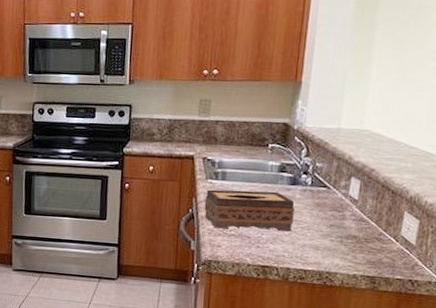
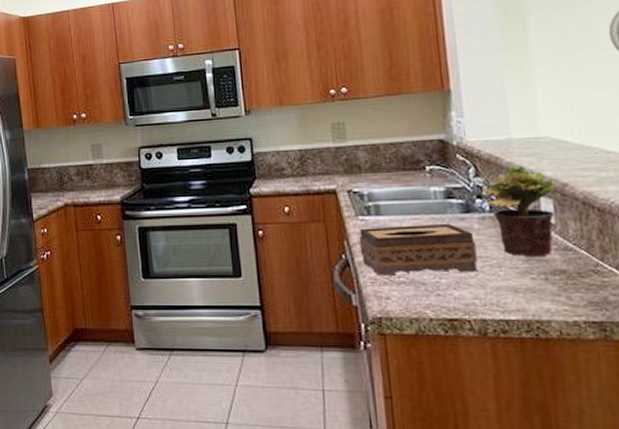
potted plant: none [307,151,368,224] -> present [481,165,558,256]

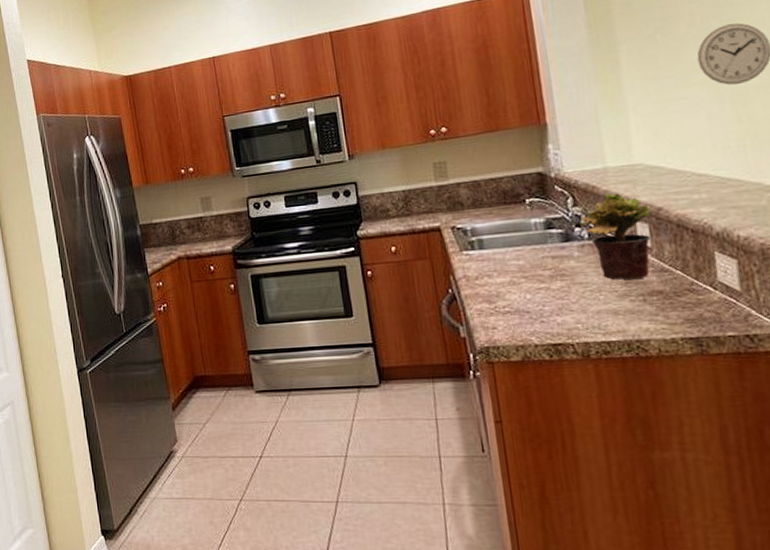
tissue box: present [359,223,477,276] -> none [464,252,578,307]

